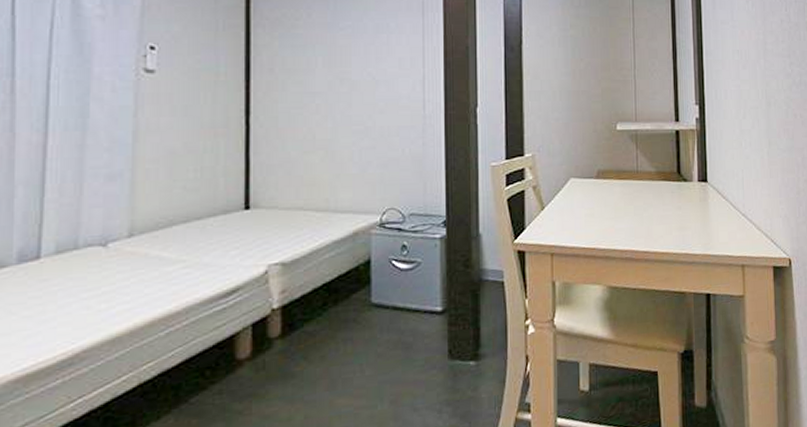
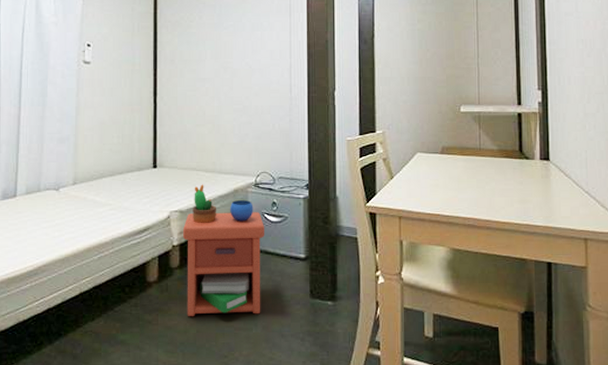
nightstand: none [285,227,393,399] -> present [182,184,265,316]

